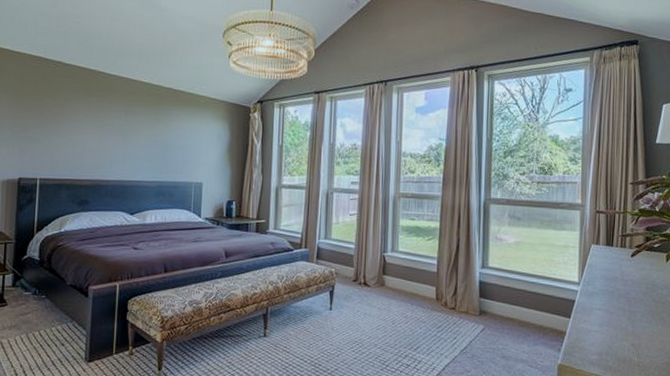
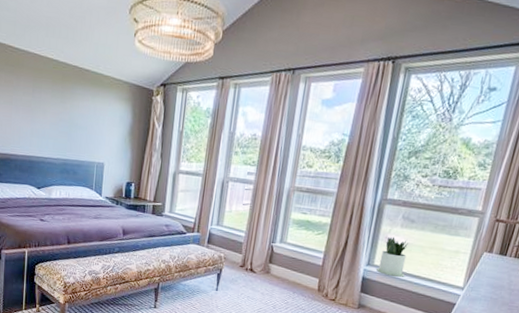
planter: none [491,236,521,278] -> present [375,237,408,278]

